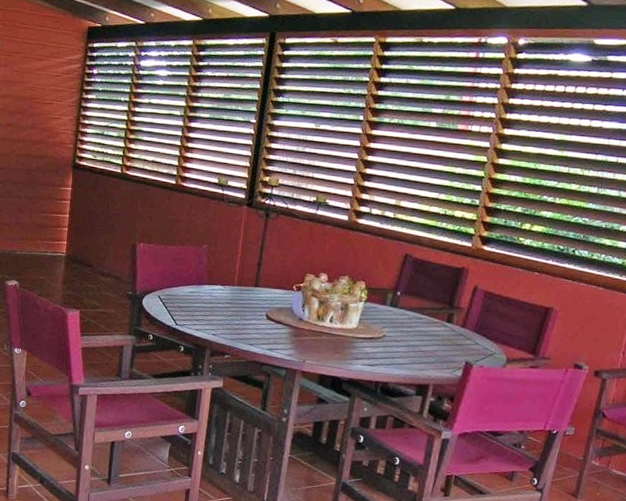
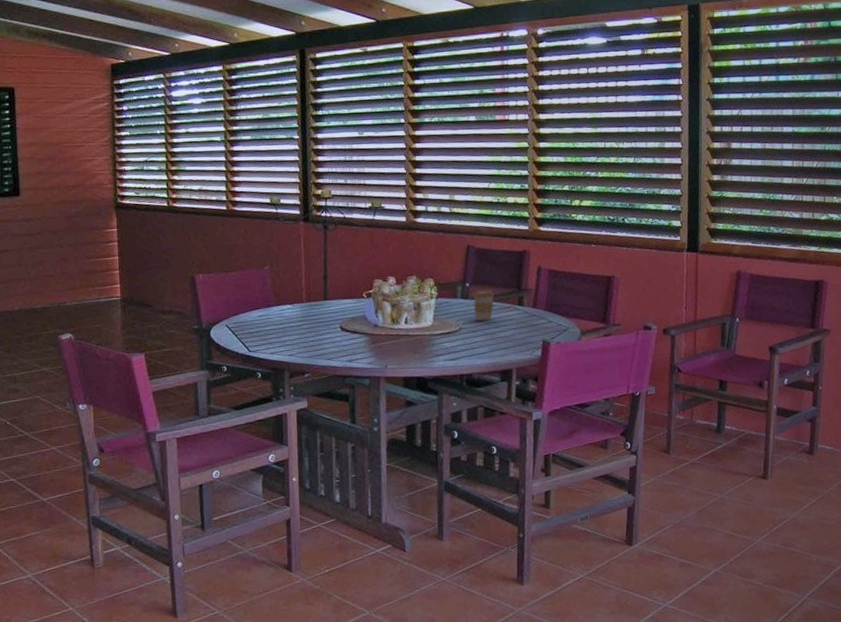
coffee cup: none [400,300,424,333] -> present [472,289,494,321]

